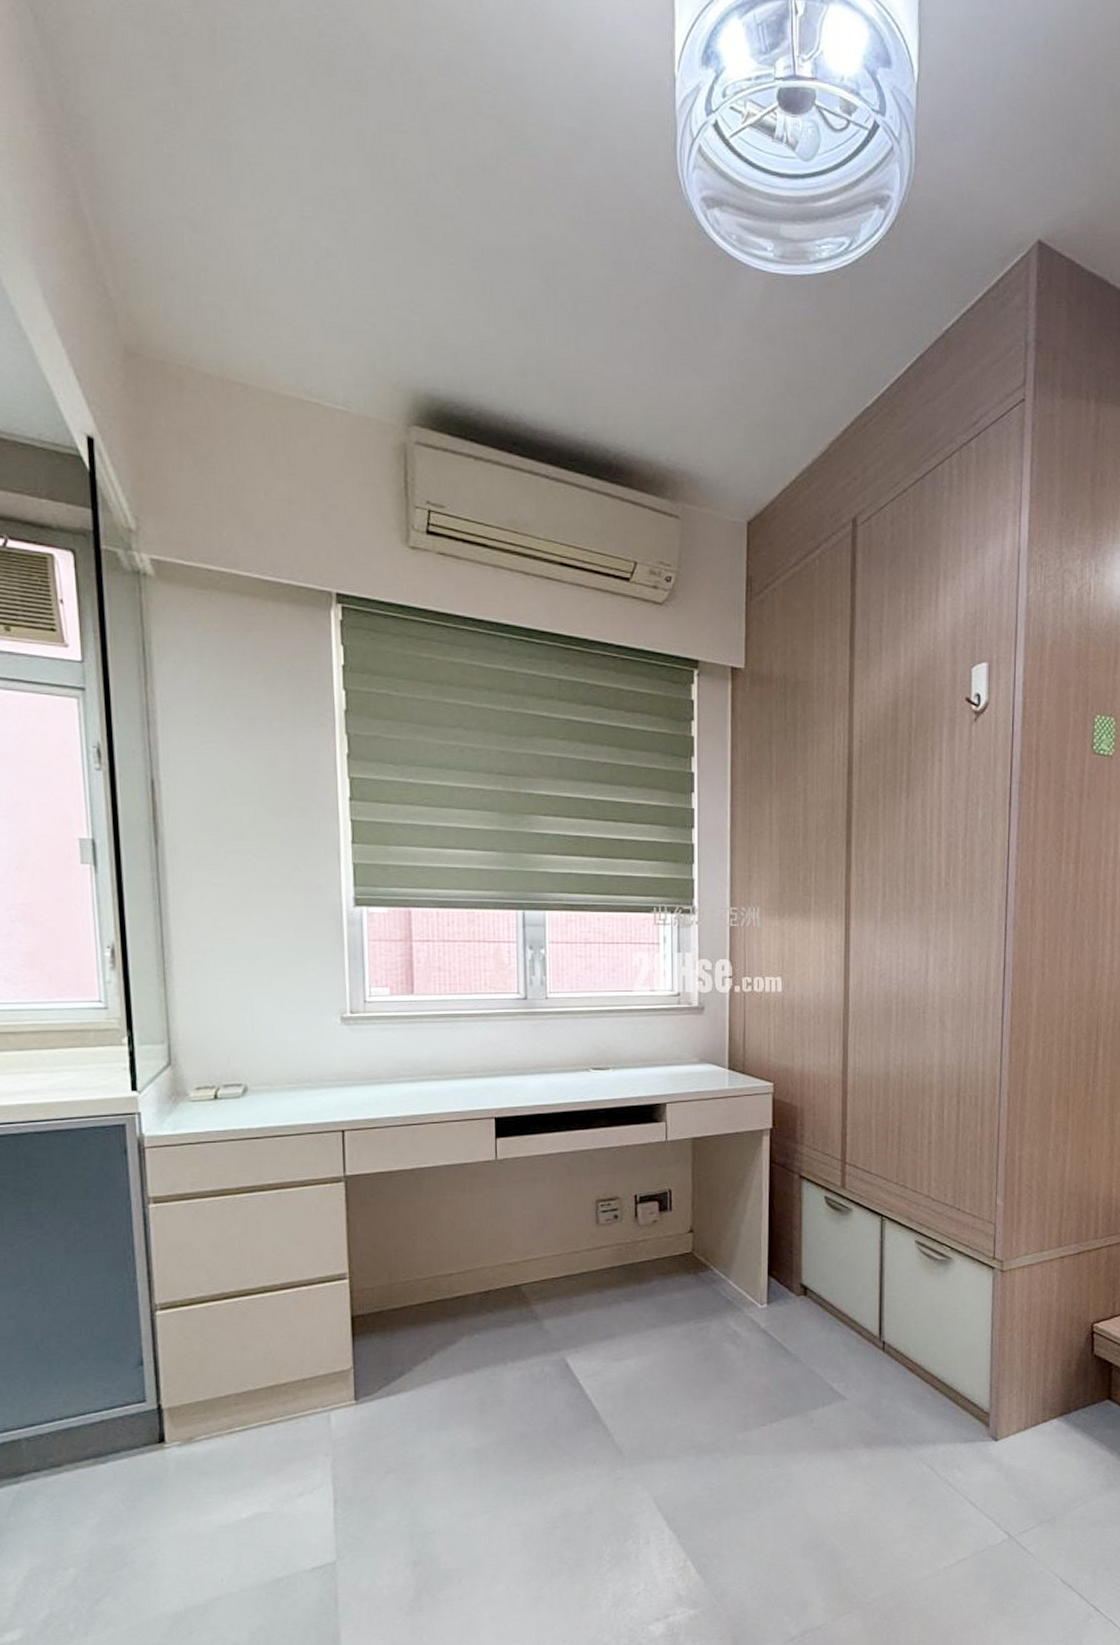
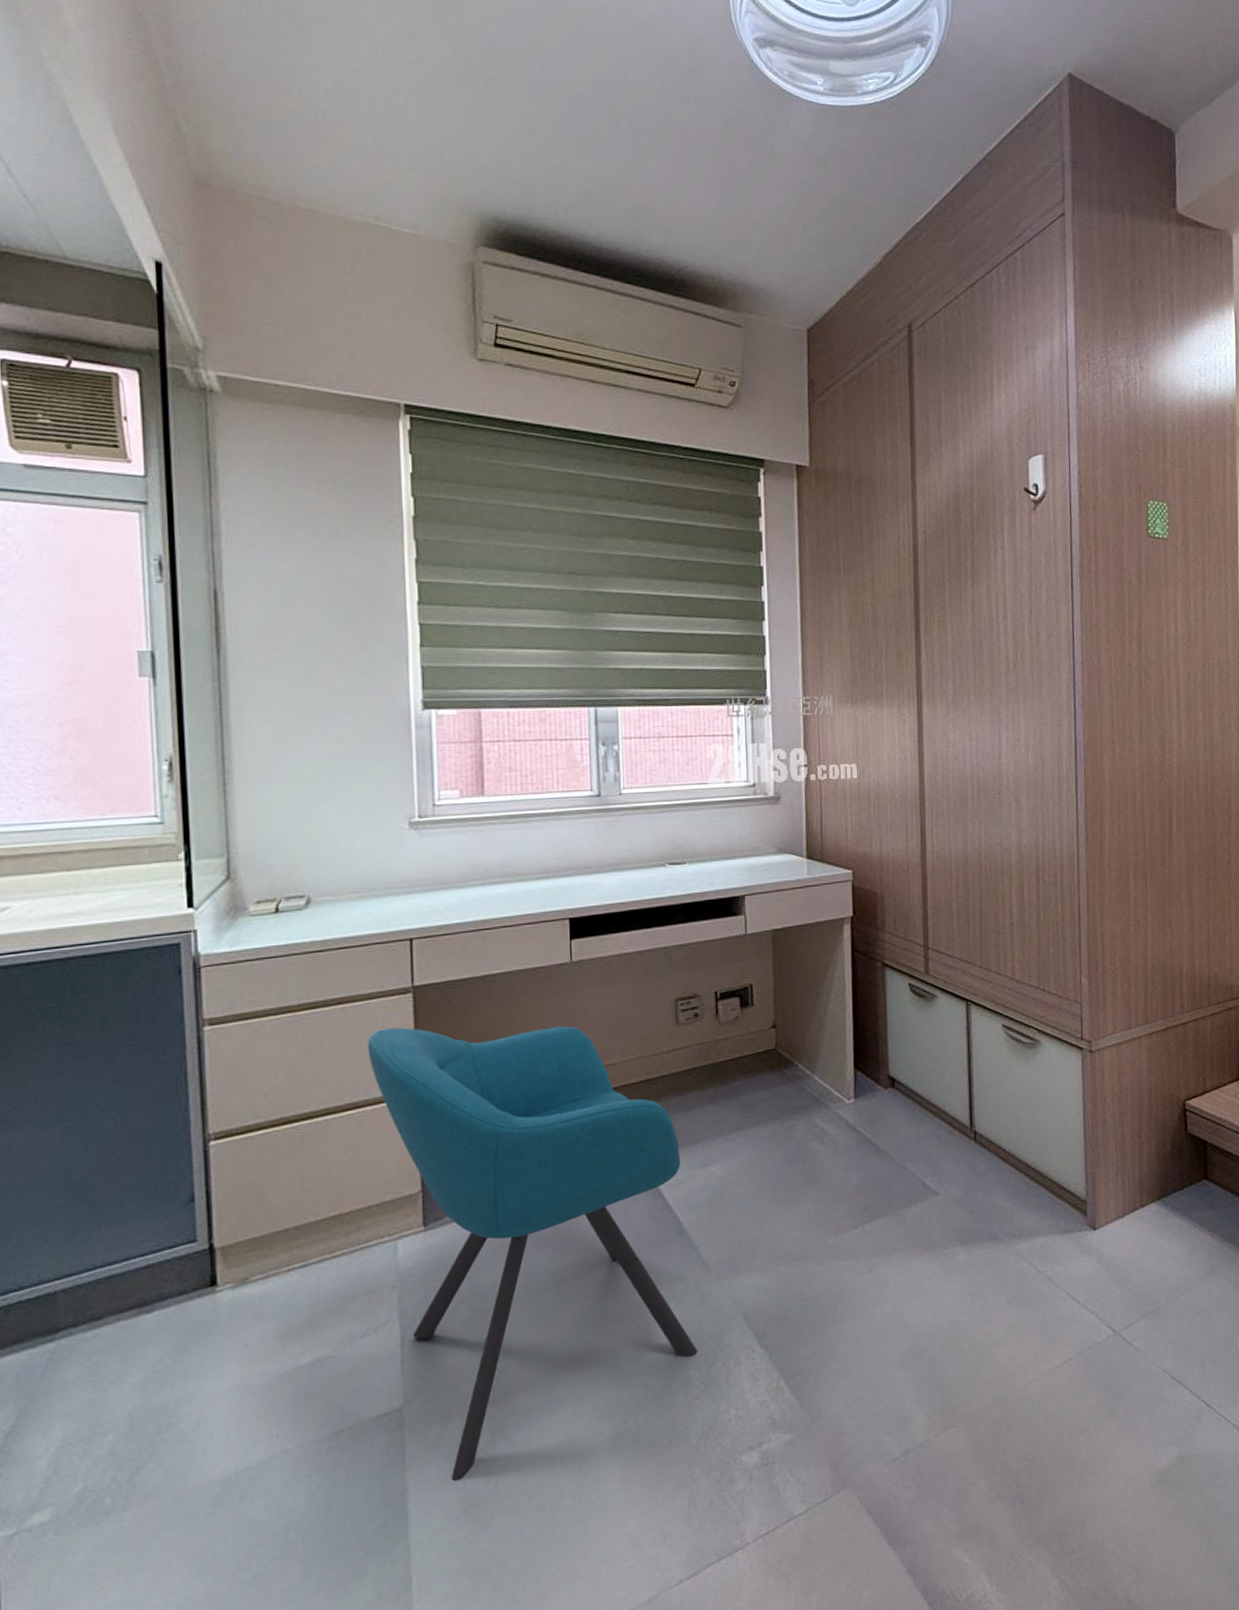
chair: none [302,1214,610,1631] -> present [368,1026,698,1482]

